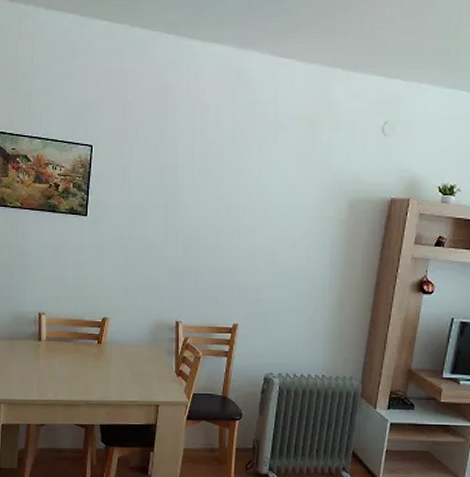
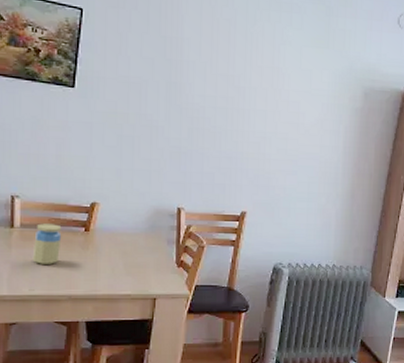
jar: none [56,337,79,373] -> present [32,223,62,264]

